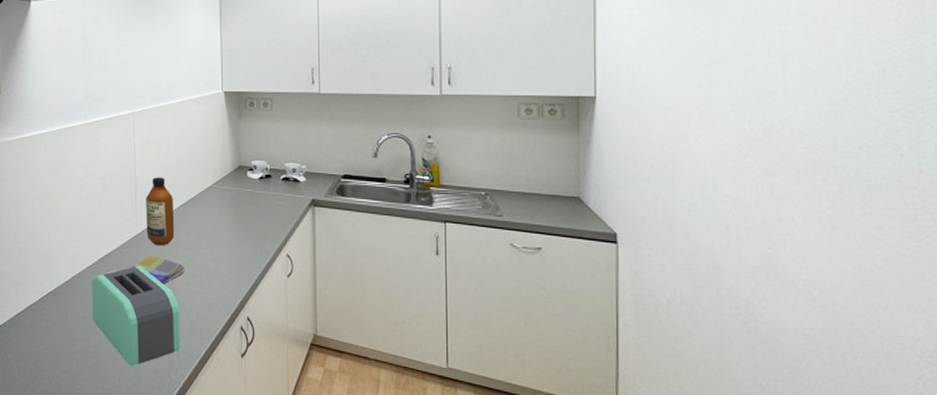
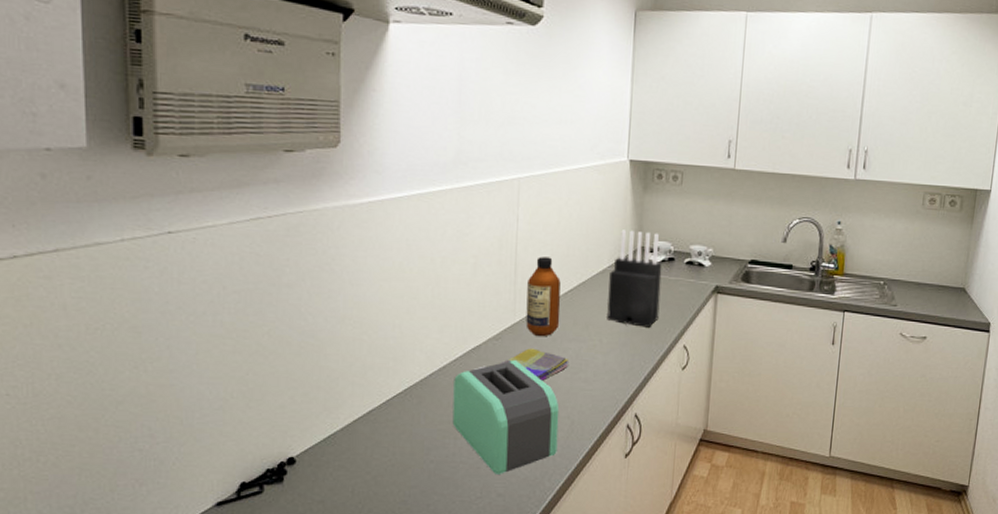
knife block: none [214,152,261,238] -> present [607,230,663,327]

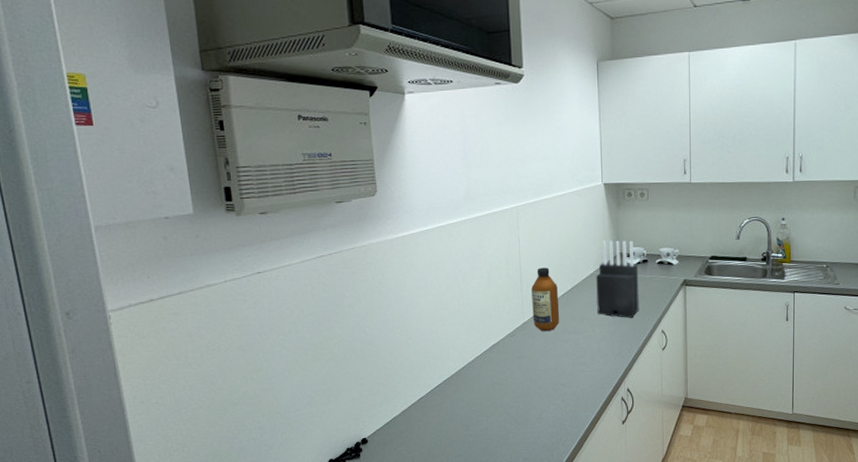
toaster: present [452,359,560,474] -> none [481,351,568,443]
dish towel: present [500,348,569,381] -> none [516,341,571,367]

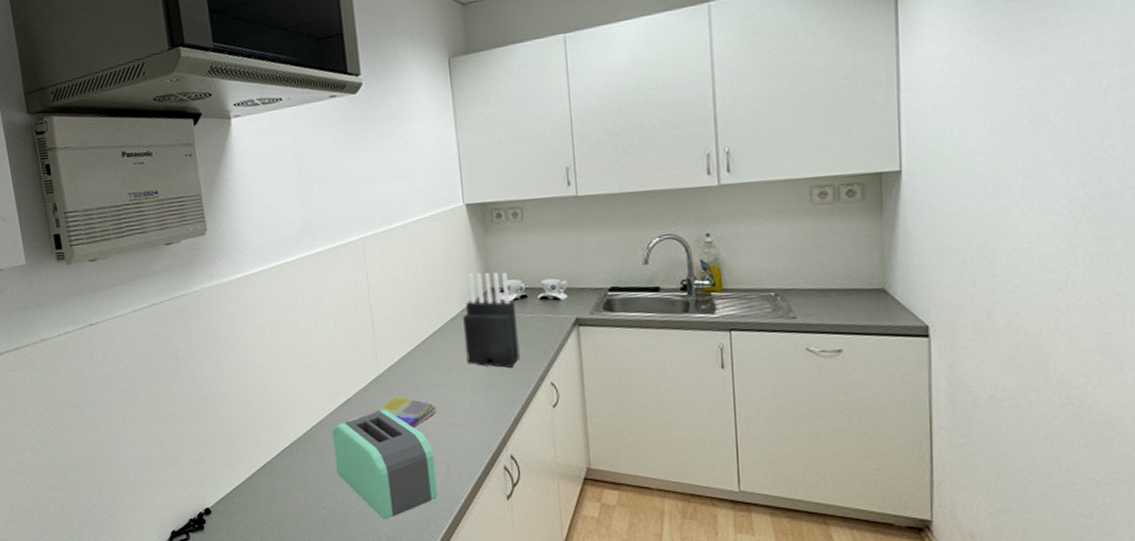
toaster: none [481,351,568,443] -> present [332,409,438,519]
dish towel: none [516,341,571,367] -> present [371,397,437,428]
bottle: present [531,267,560,332] -> none [385,308,422,386]

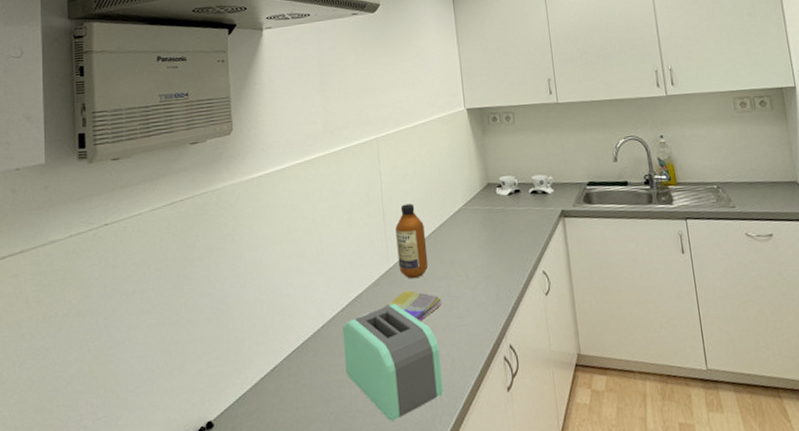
bottle: none [385,308,422,386] -> present [395,203,429,279]
knife block: present [463,272,520,368] -> none [465,169,516,258]

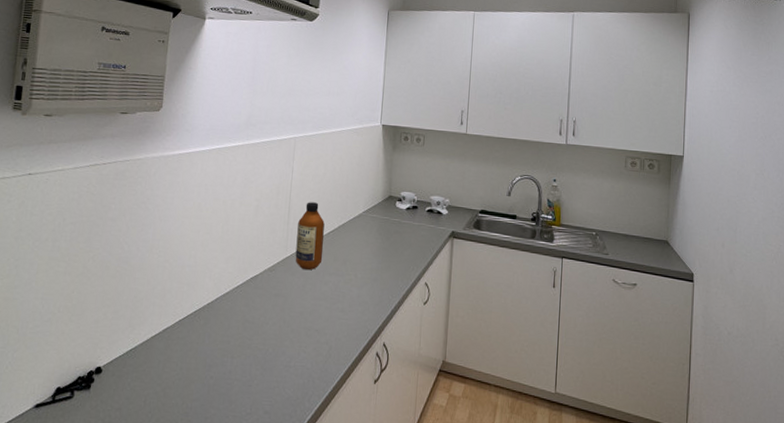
toaster: present [343,303,444,421] -> none [231,289,320,393]
dish towel: present [381,290,442,321] -> none [272,280,329,309]

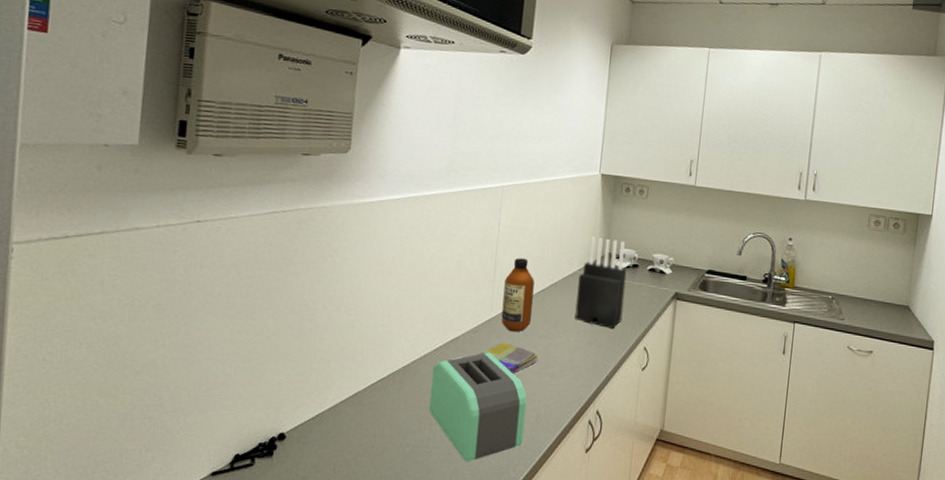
toaster: none [231,289,320,393] -> present [429,352,527,462]
dish towel: none [272,280,329,309] -> present [475,342,539,374]
knife block: none [361,181,408,266] -> present [574,237,627,329]

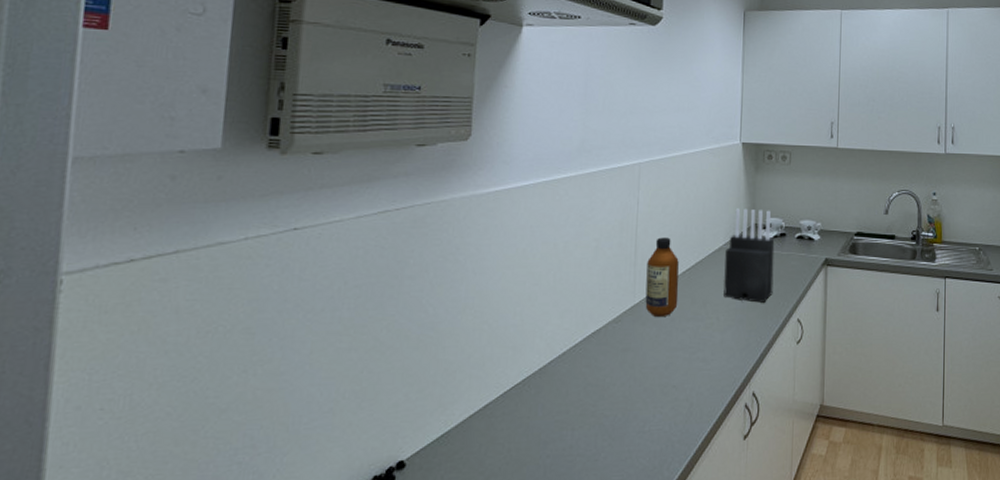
toaster: present [429,352,527,462] -> none [570,342,678,466]
dish towel: present [475,342,539,374] -> none [619,329,688,363]

